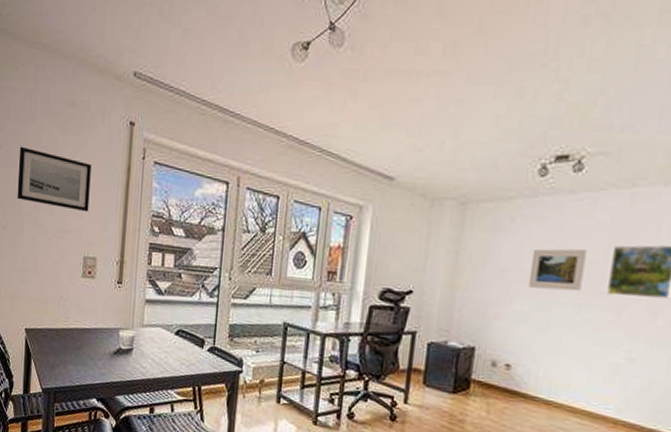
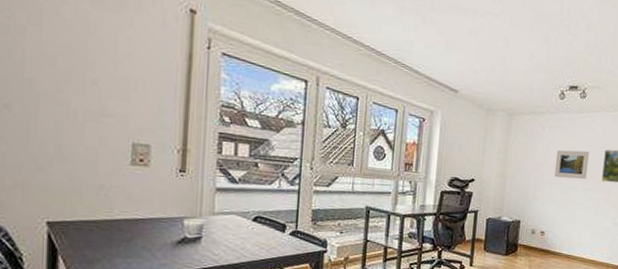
wall art: present [17,146,92,212] -> none [27,14,140,97]

